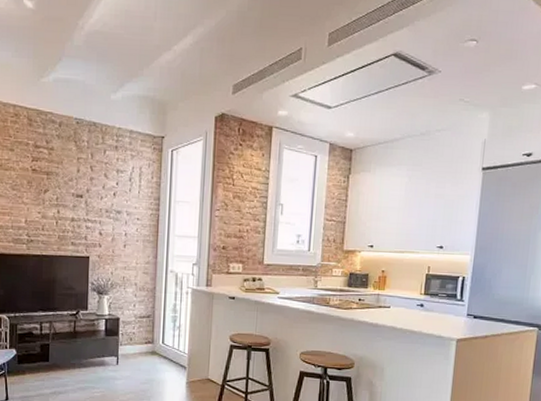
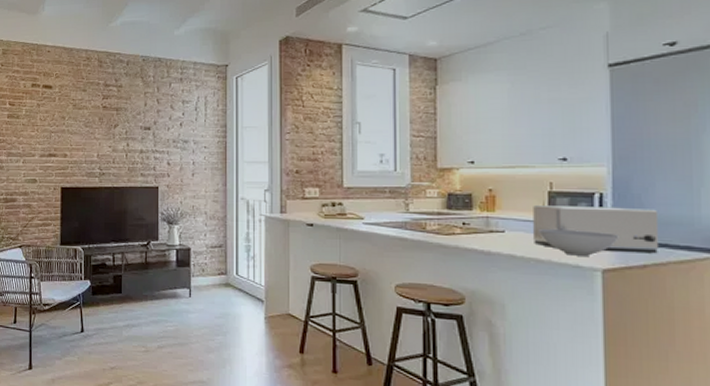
toaster: none [410,286,501,327] -> present [532,205,660,254]
bowl: none [415,306,472,328] -> present [539,229,619,256]

